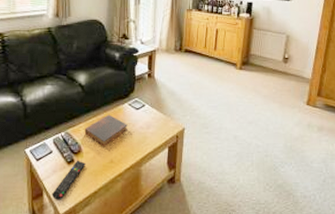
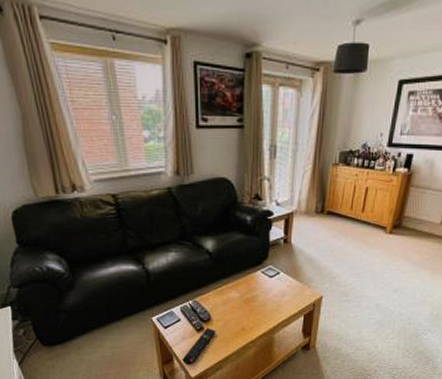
book: present [84,114,128,146] -> none [213,282,260,314]

